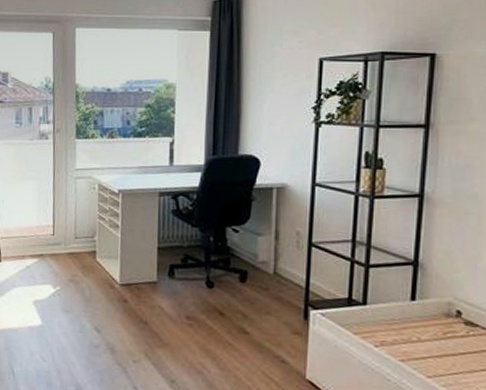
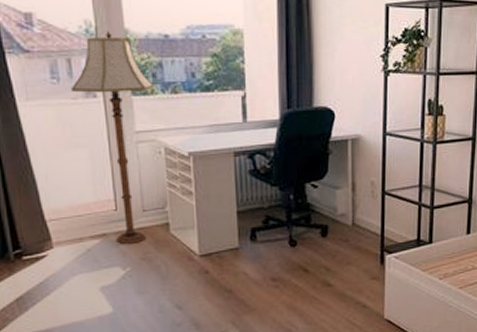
floor lamp: none [29,86,95,266] -> present [70,31,154,244]

